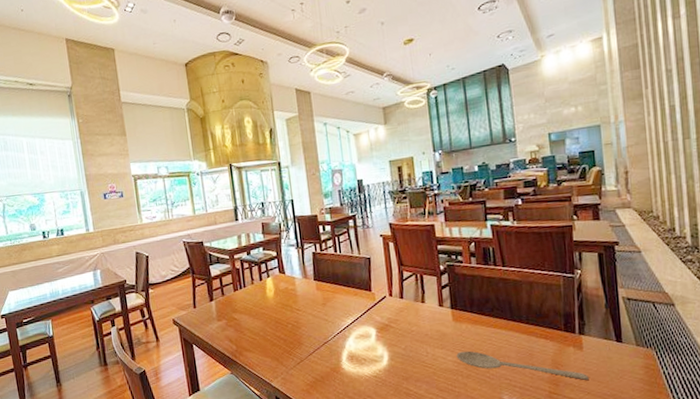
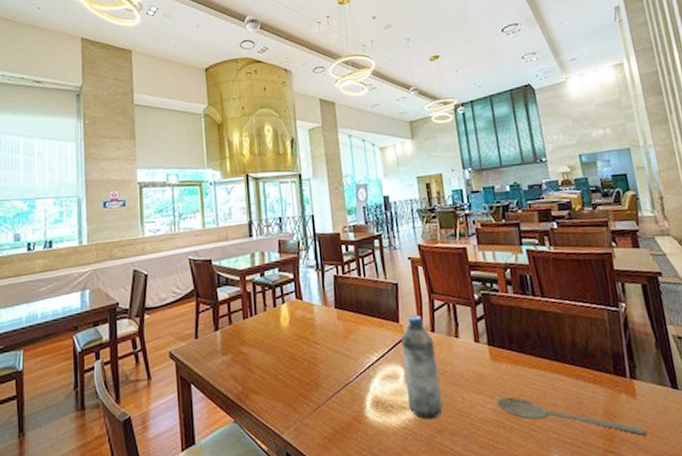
water bottle: none [373,284,409,370] -> present [401,314,443,420]

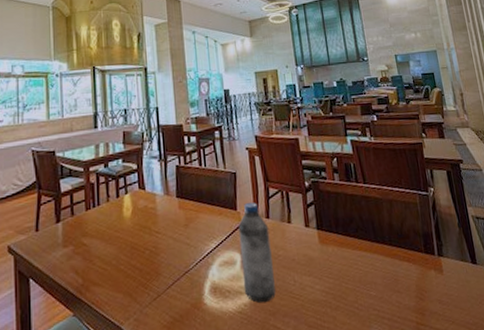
wooden spoon: present [496,396,647,435] -> none [324,277,452,307]

